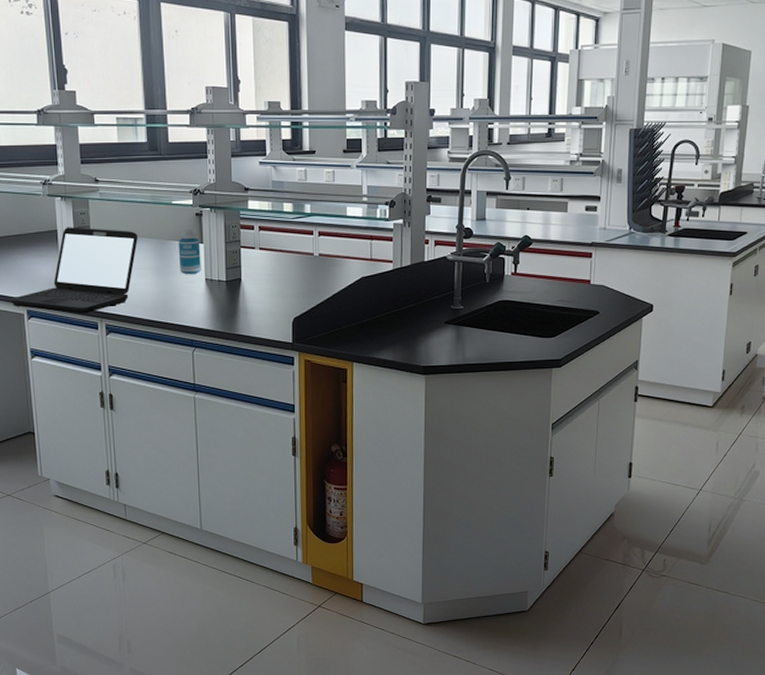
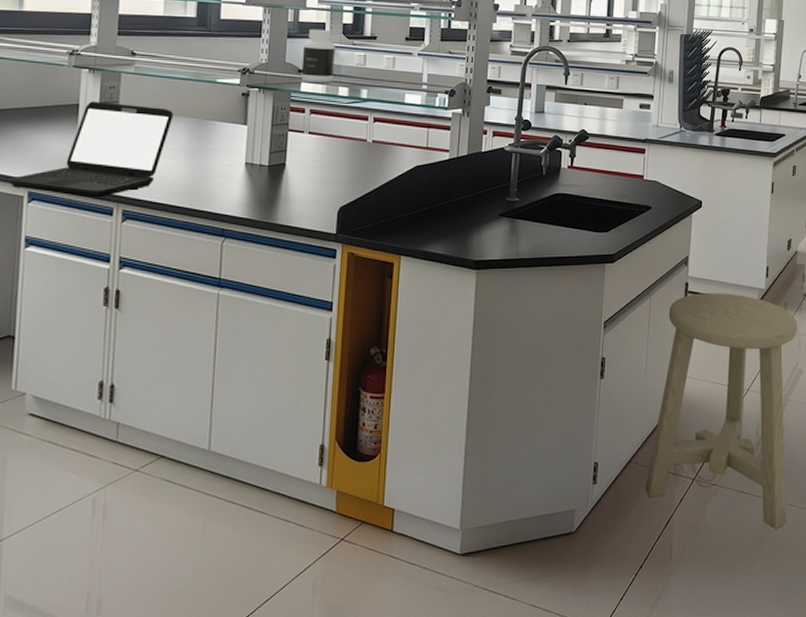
bottle: present [178,227,201,274] -> none [217,107,244,157]
medicine bottle: none [246,146,278,200] -> present [301,29,335,83]
stool: none [595,396,756,618] -> present [645,293,798,529]

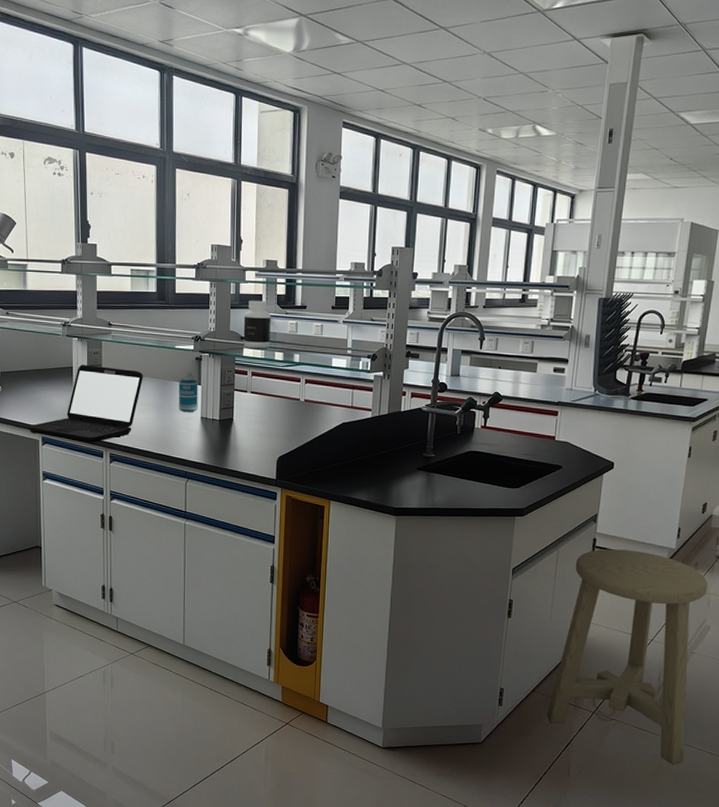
bottle: none [217,107,244,157] -> present [178,370,198,412]

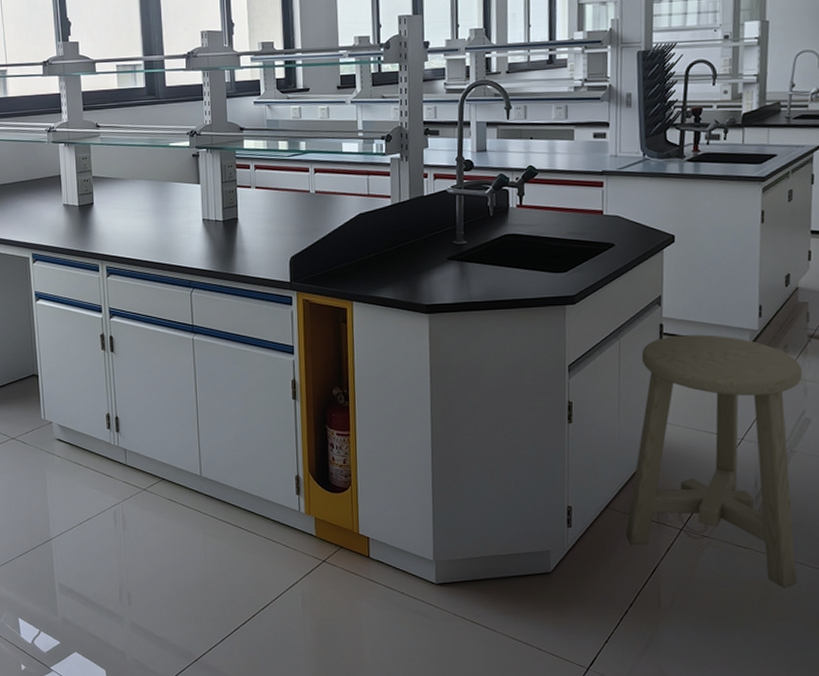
laptop: present [27,365,143,443] -> none [16,171,137,257]
bottle: present [178,370,198,412] -> none [175,168,198,215]
medicine bottle: present [243,300,271,349] -> none [241,86,273,139]

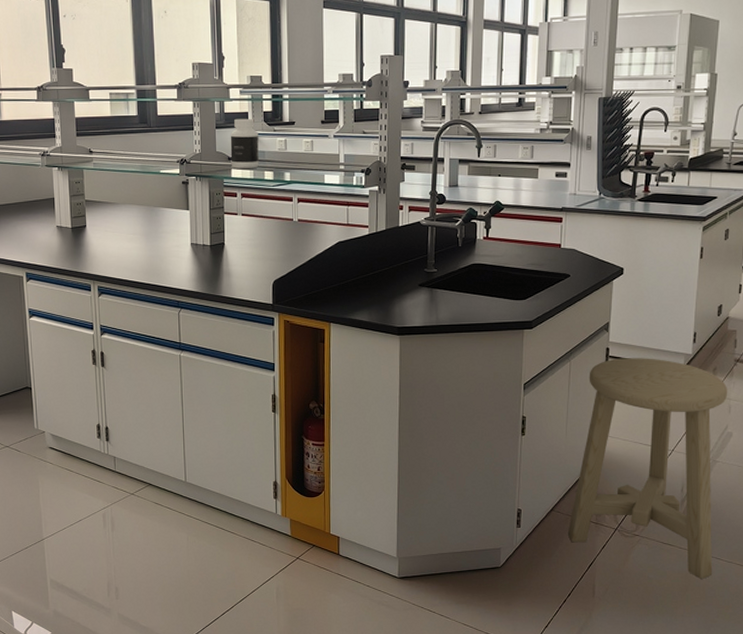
medicine bottle: none [241,86,273,139] -> present [230,118,259,169]

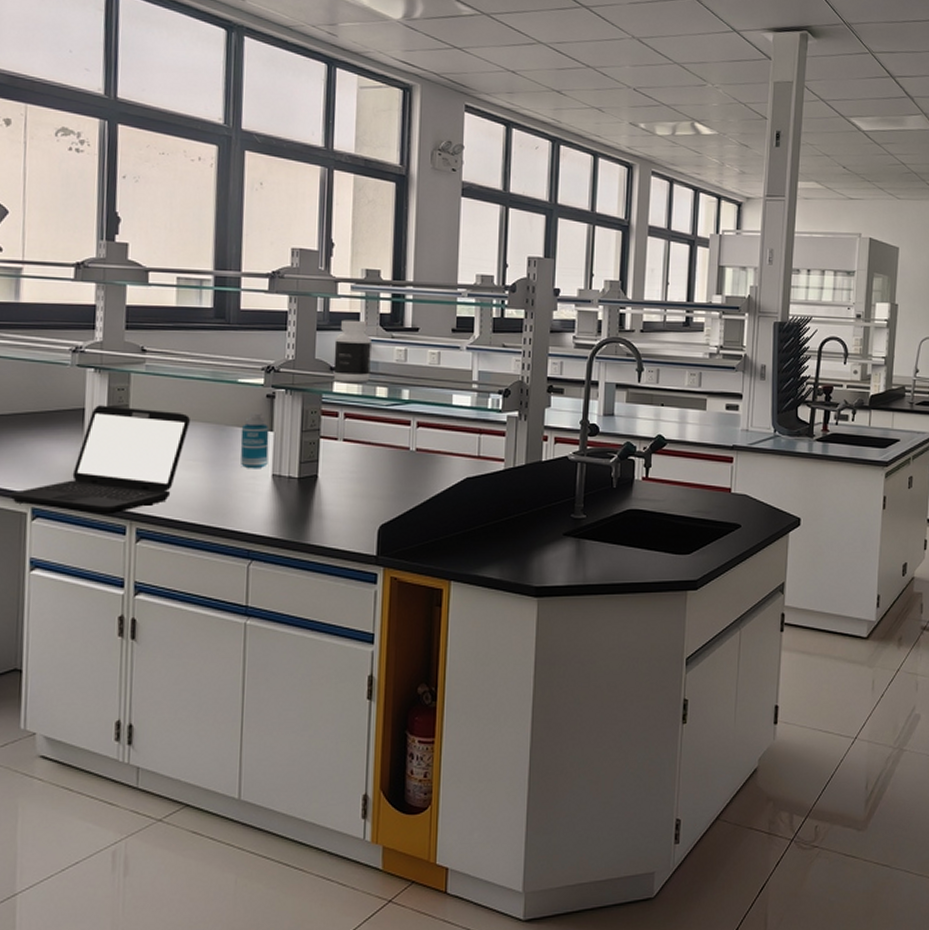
laptop: none [10,195,128,277] -> present [9,405,190,515]
bottle: none [165,195,187,239] -> present [240,411,270,468]
stool: present [567,358,728,579] -> none [735,625,915,899]

